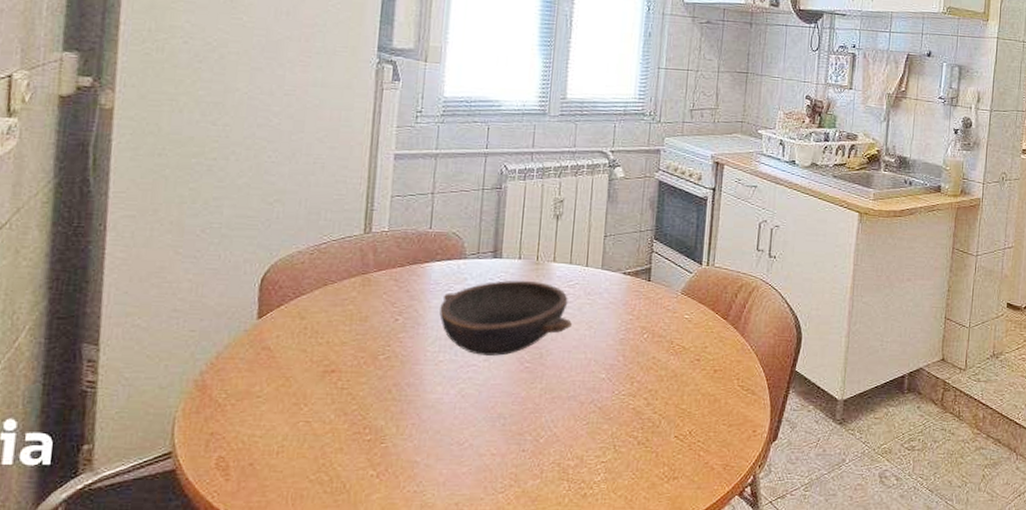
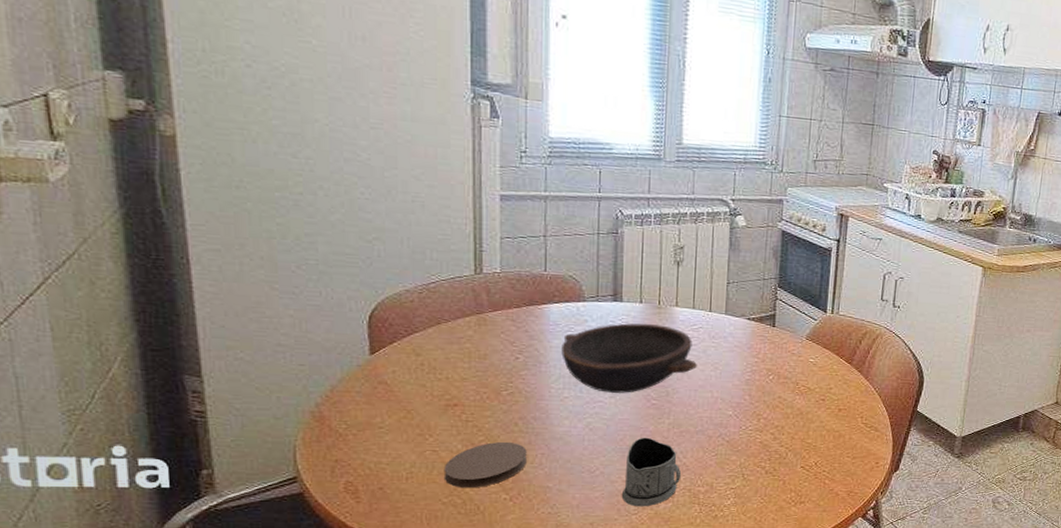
coaster: none [313,410,398,464] -> present [443,441,527,488]
tea glass holder: none [489,404,552,484] -> present [621,437,682,507]

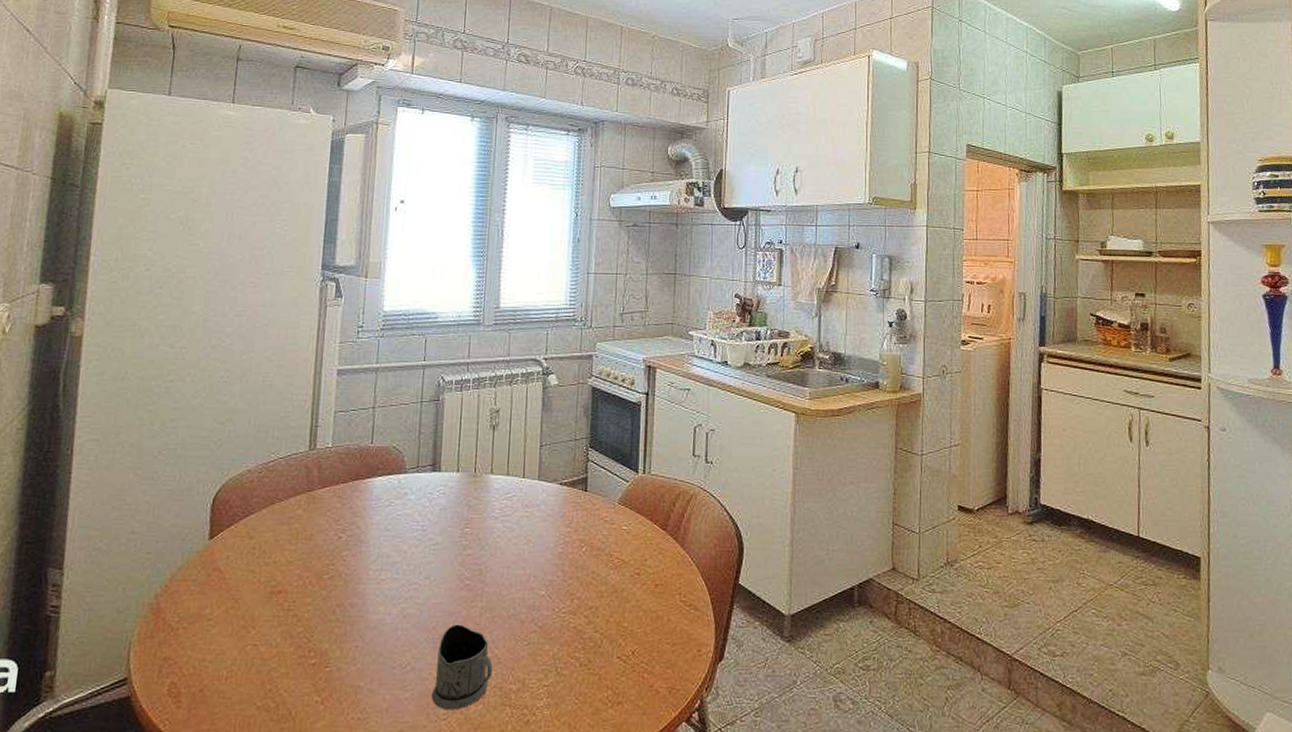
coaster: present [443,441,527,488] -> none [260,633,342,689]
bowl: present [561,323,697,393] -> none [381,494,510,573]

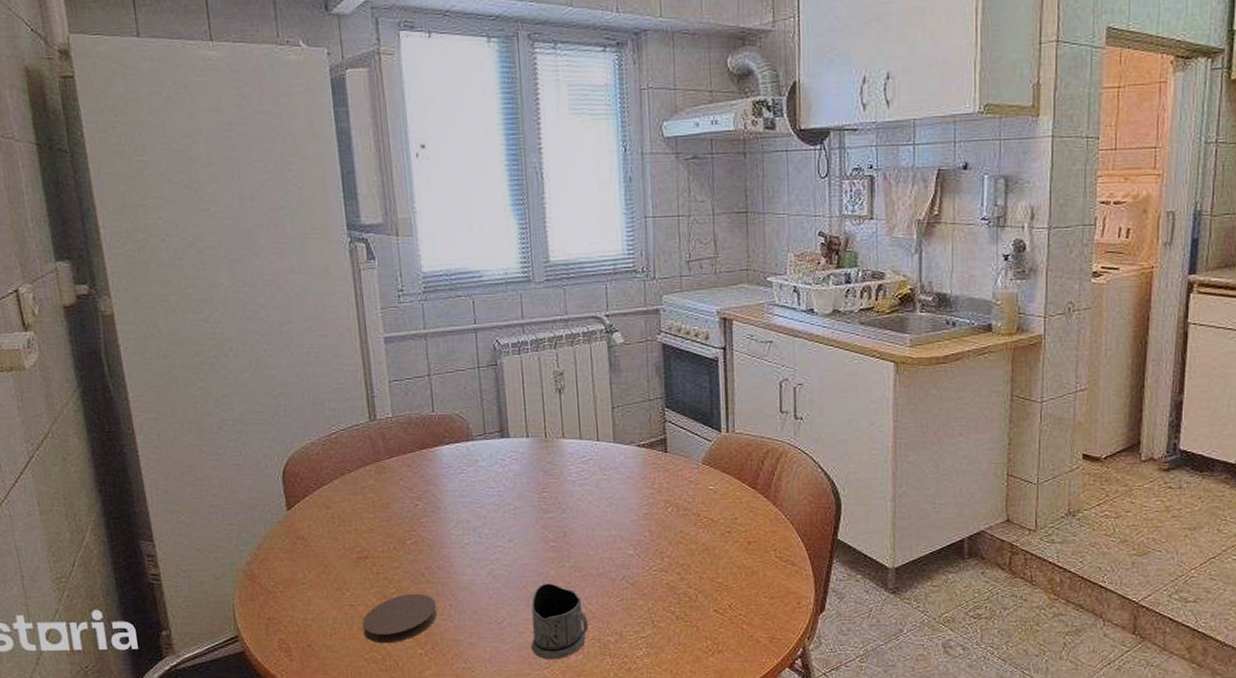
coaster: none [260,633,342,689] -> present [362,593,437,644]

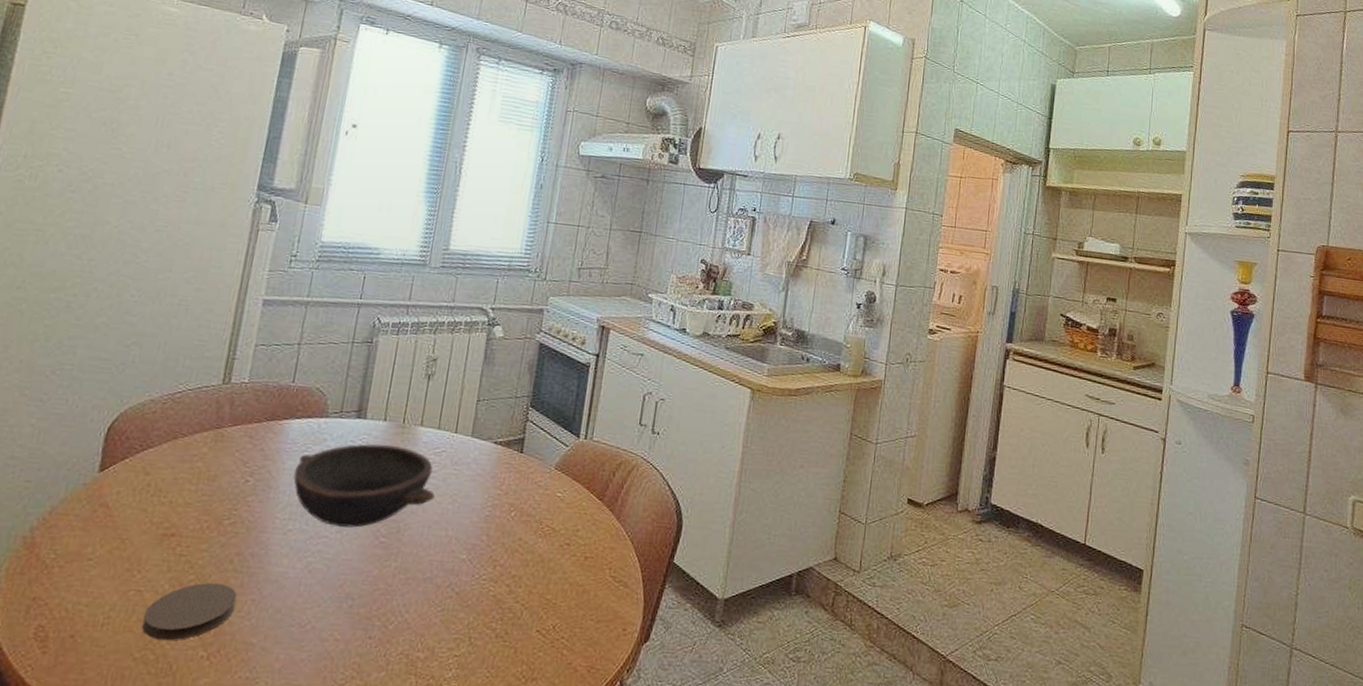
bowl: none [456,459,591,536] -> present [293,443,435,528]
tea glass holder: present [531,583,589,660] -> none [330,583,401,676]

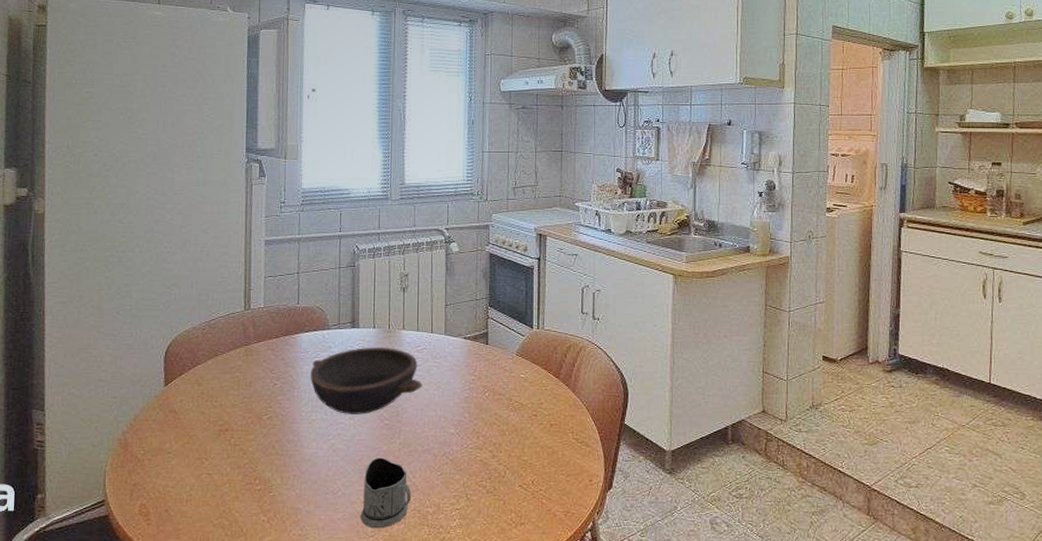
coaster: present [141,582,237,641] -> none [215,464,282,510]
tea glass holder: none [330,583,401,676] -> present [360,457,412,529]

